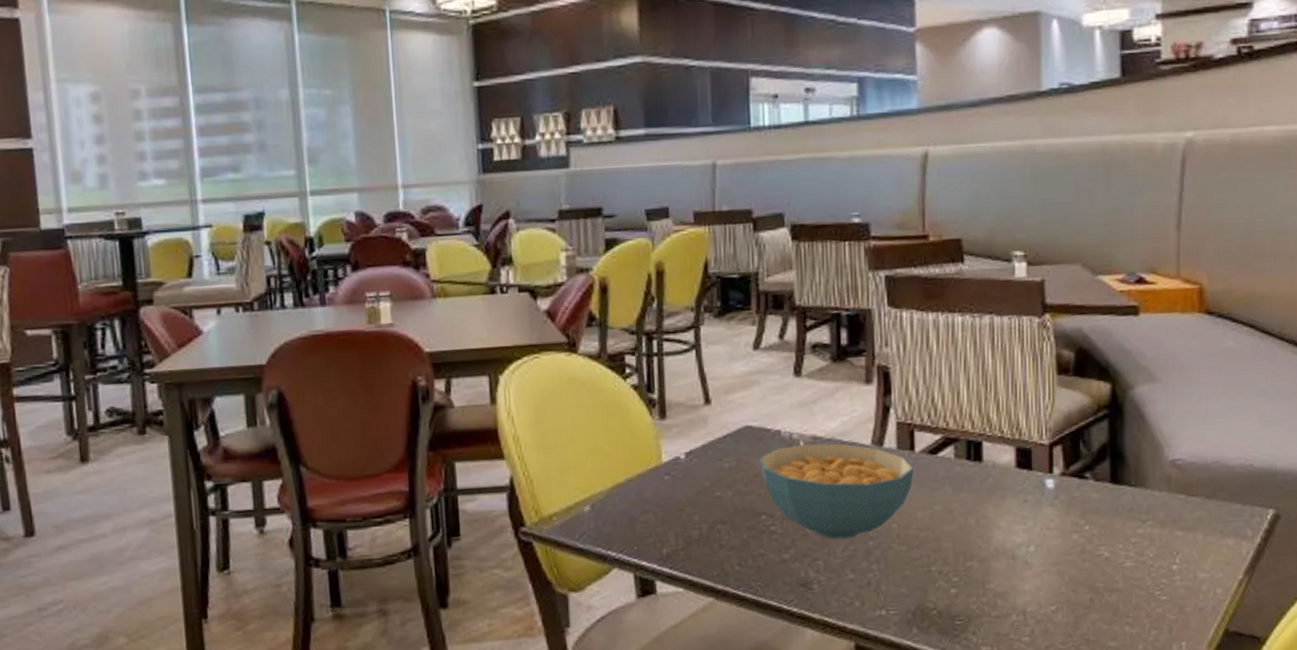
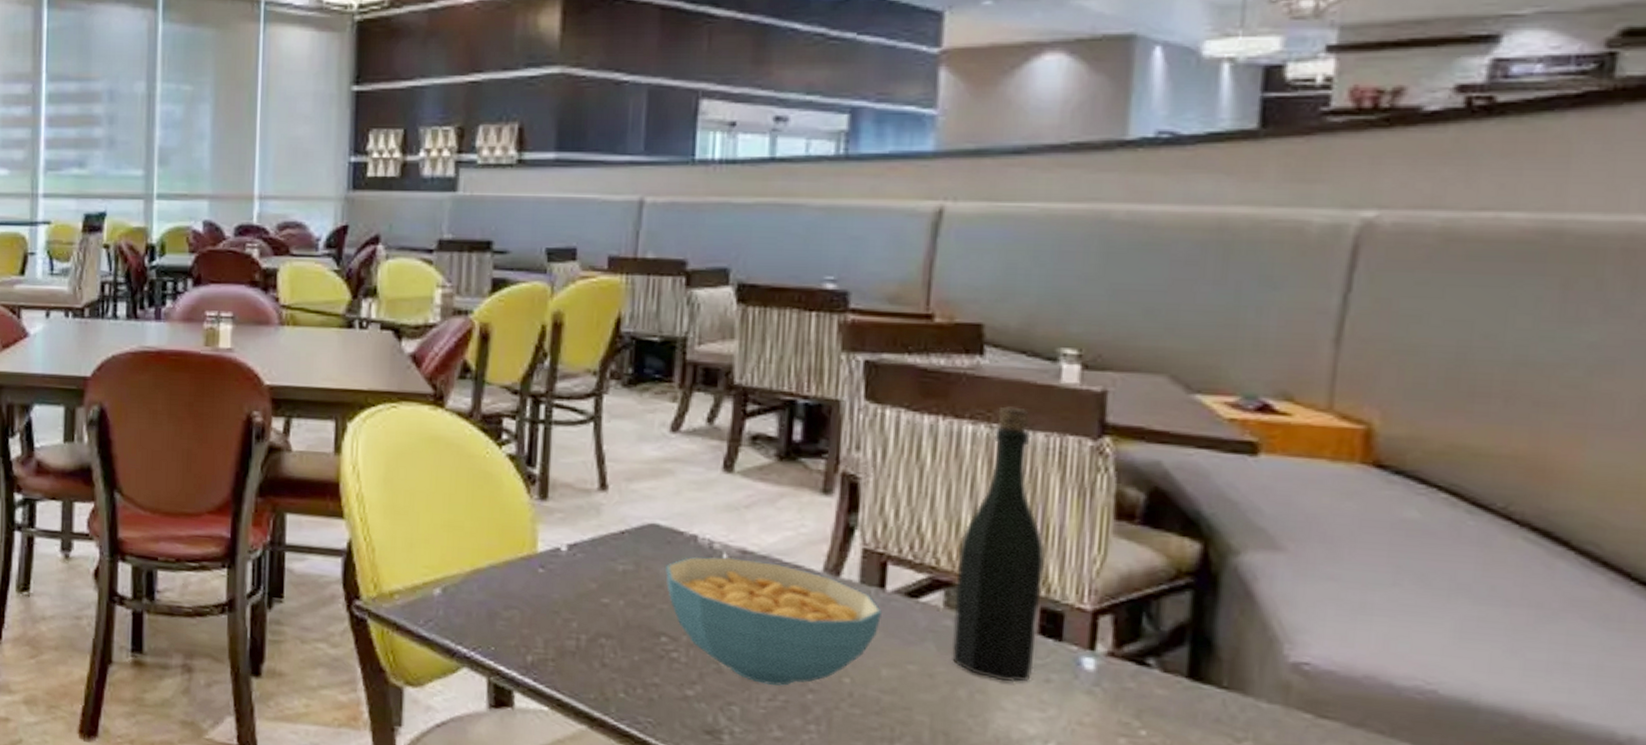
bottle: none [961,299,1017,507] -> present [952,406,1046,683]

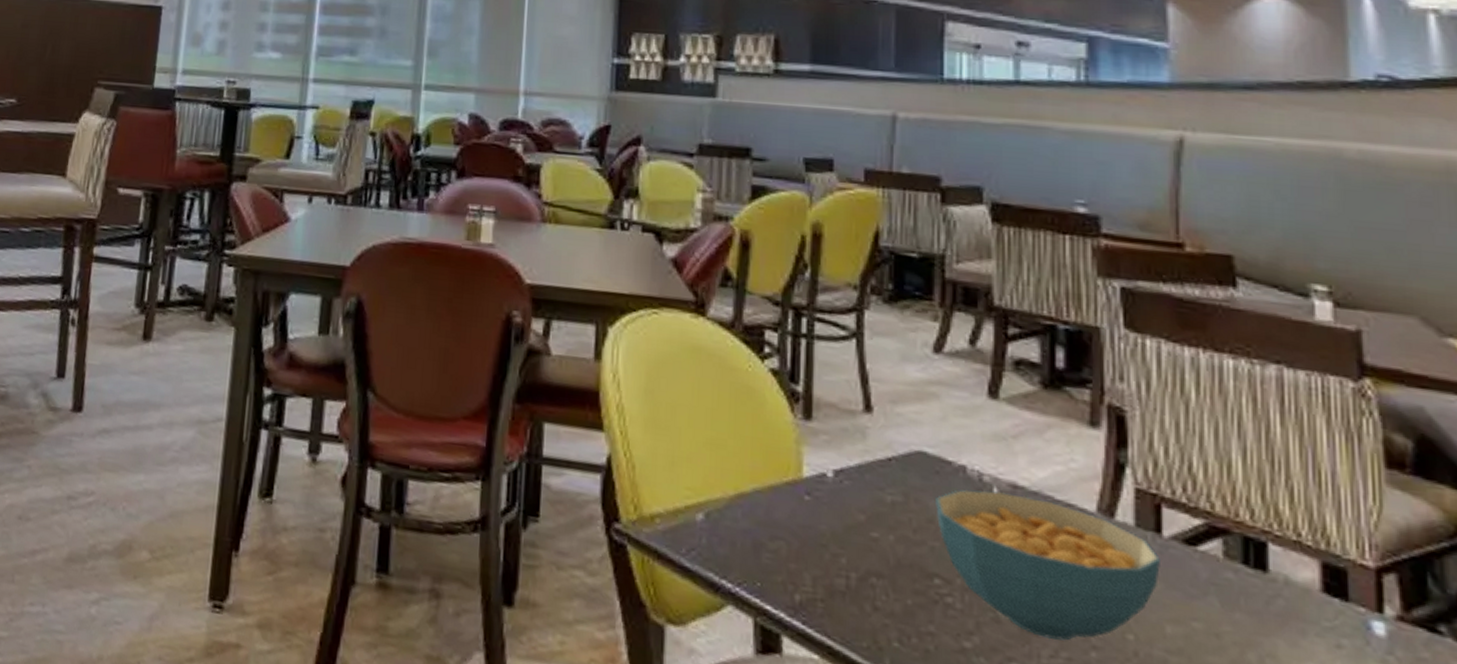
bottle: present [952,406,1046,683] -> none [1233,342,1323,647]

